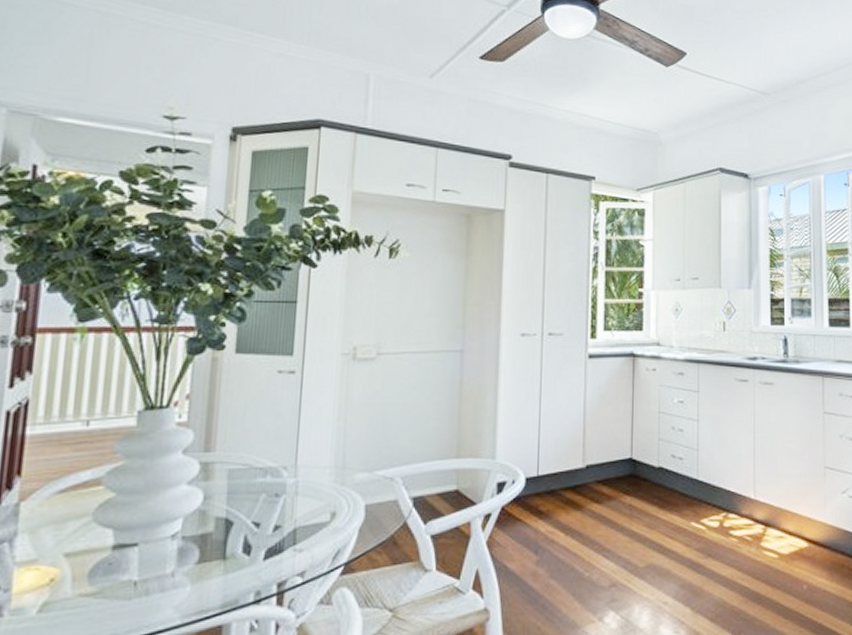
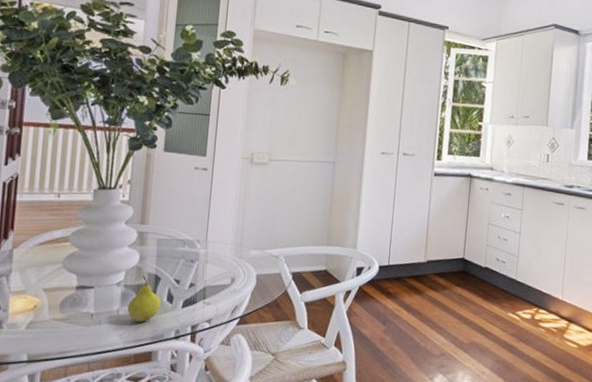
fruit: none [186,520,235,586] -> present [127,275,161,322]

